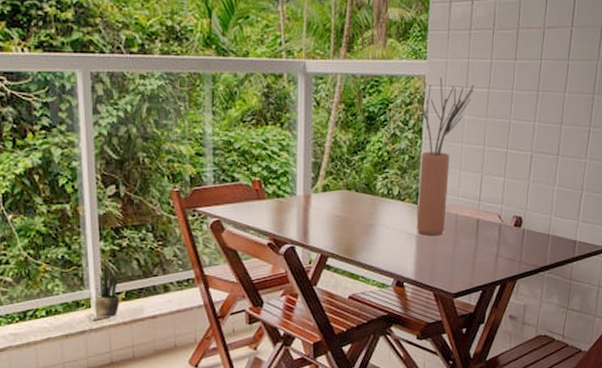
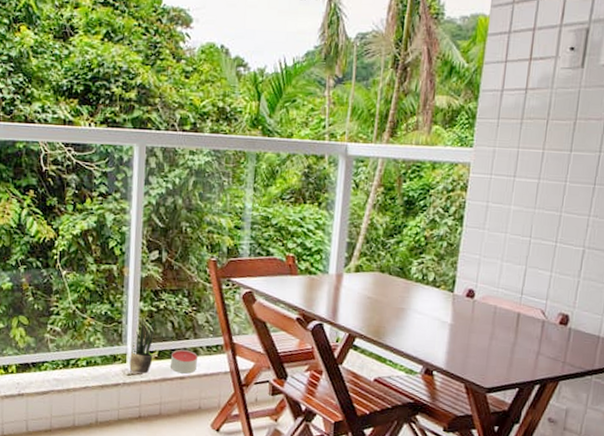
candle: none [139,287,168,312] -> present [170,349,197,374]
vase: present [417,77,474,236] -> none [451,165,523,326]

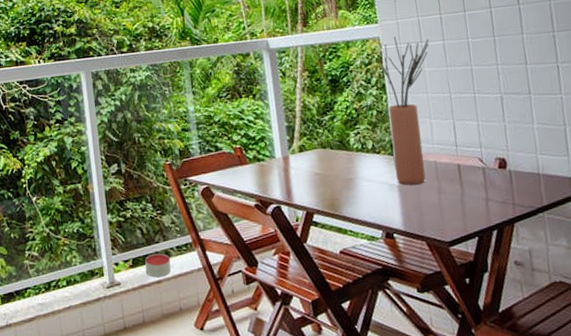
potted plant: present [129,319,155,374] -> none [106,230,129,285]
vase: none [451,165,523,326] -> present [376,37,429,185]

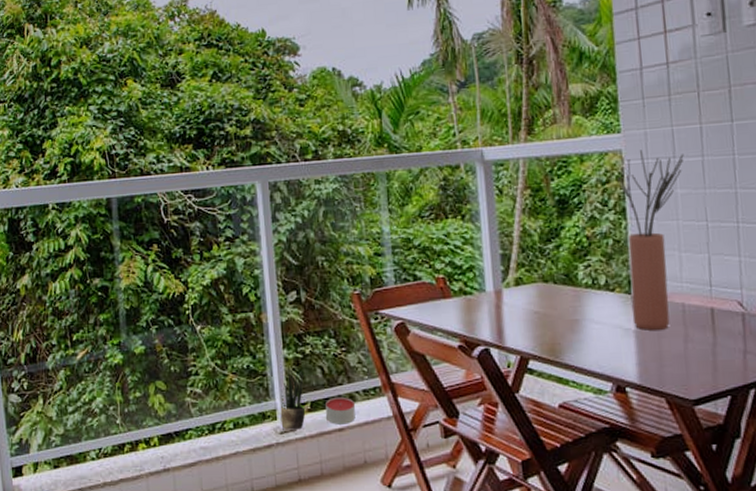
potted plant: none [106,230,129,285] -> present [280,368,306,430]

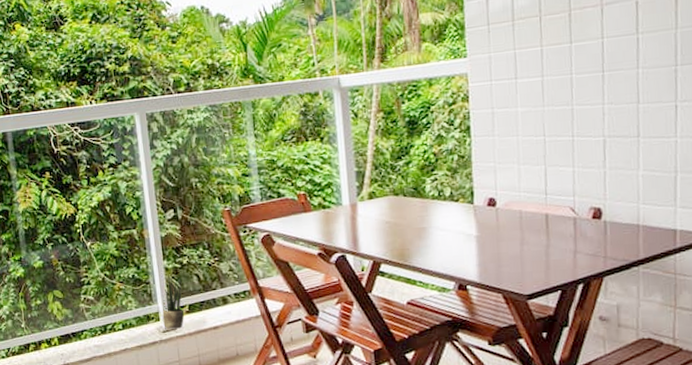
candle: present [325,396,355,425] -> none [201,299,228,324]
vase: present [616,150,684,330] -> none [462,72,525,235]

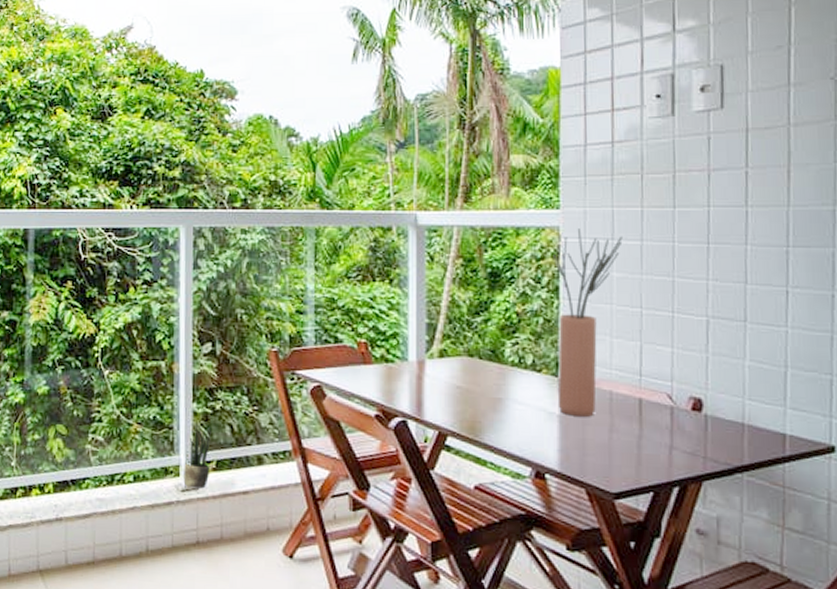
vase: none [462,72,525,235] -> present [551,228,623,417]

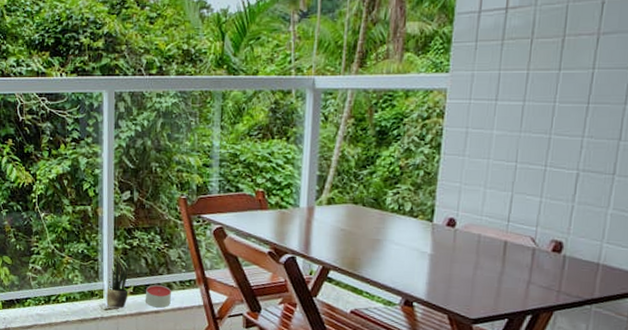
candle: none [230,457,262,487] -> present [145,284,171,308]
vase: present [551,228,623,417] -> none [431,90,506,256]

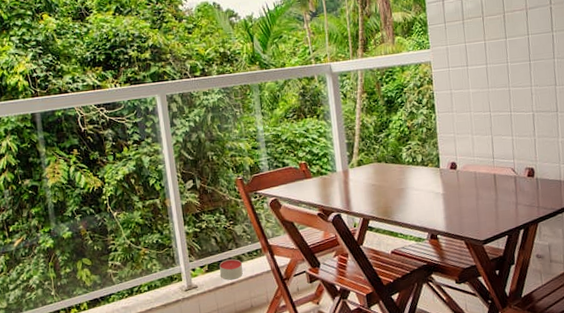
potted plant: present [106,256,129,308] -> none [184,240,205,288]

